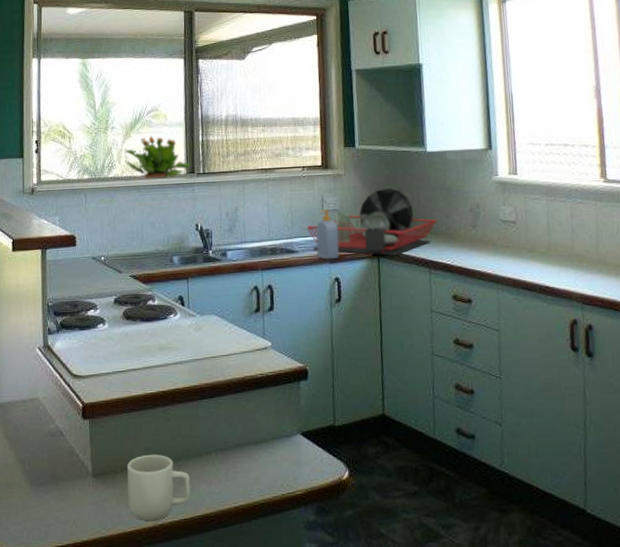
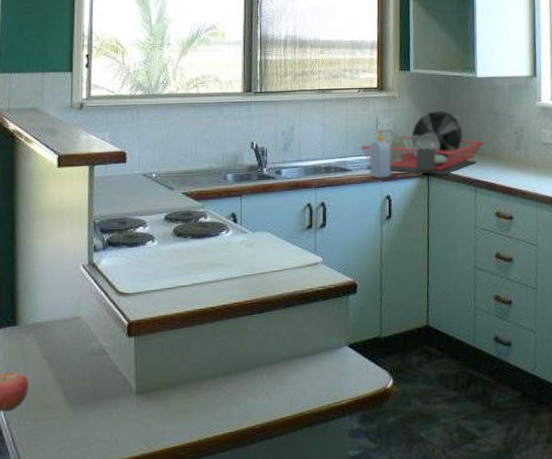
potted flower: present [124,135,191,179] -> none [180,53,249,97]
mug: present [126,454,191,521] -> none [172,369,237,436]

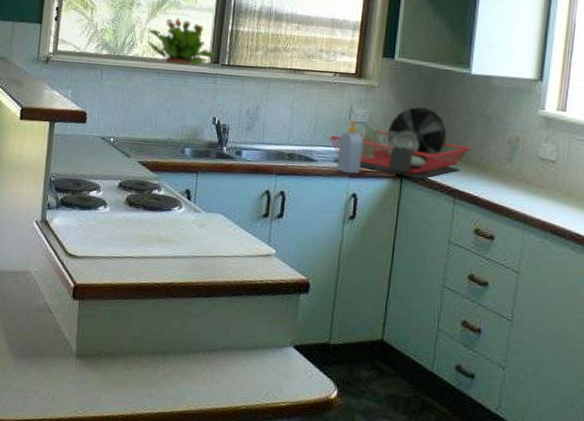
potted flower: none [180,53,249,97] -> present [147,18,217,66]

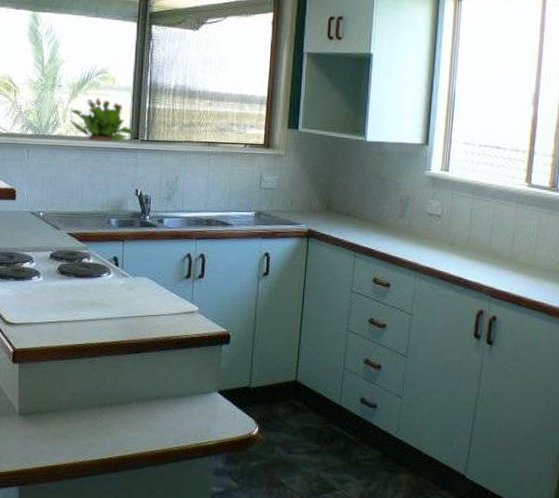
dish rack: present [330,107,471,179] -> none [243,173,368,237]
soap bottle: present [336,120,364,174] -> none [250,187,273,236]

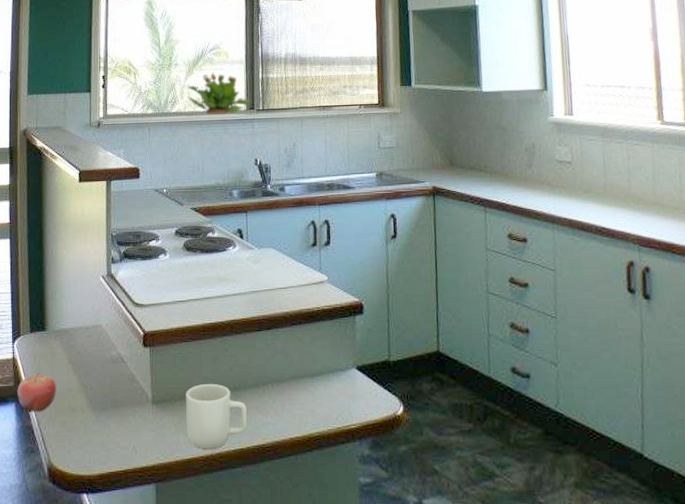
mug: none [51,399,111,458] -> present [185,383,247,449]

